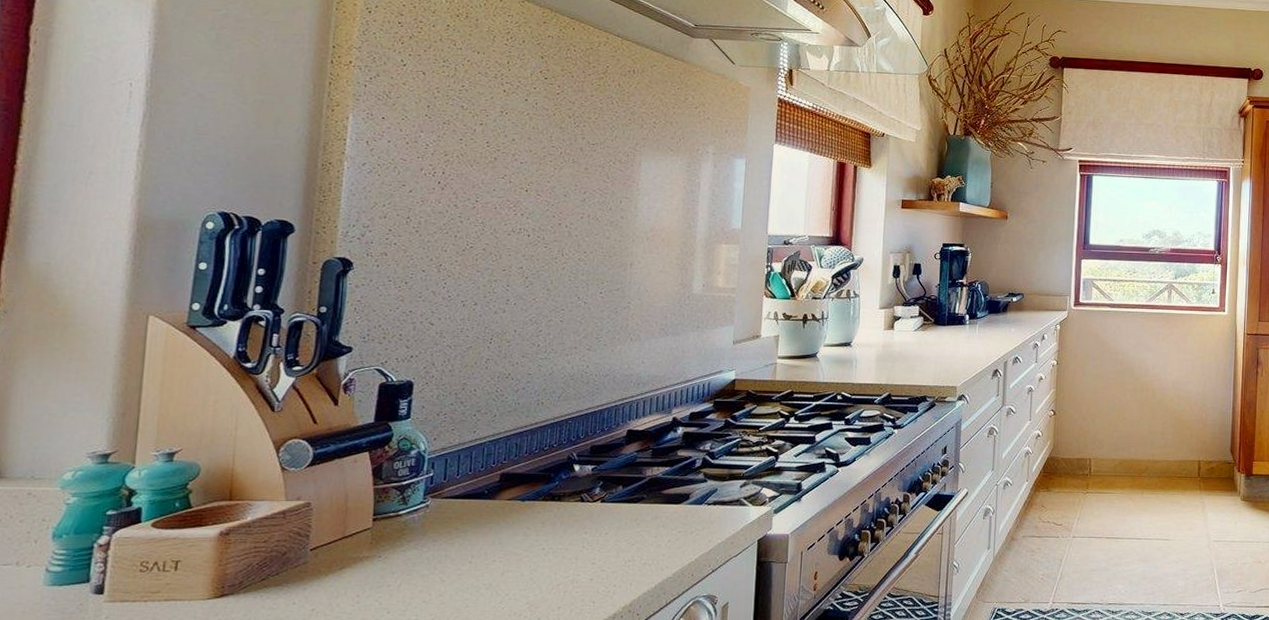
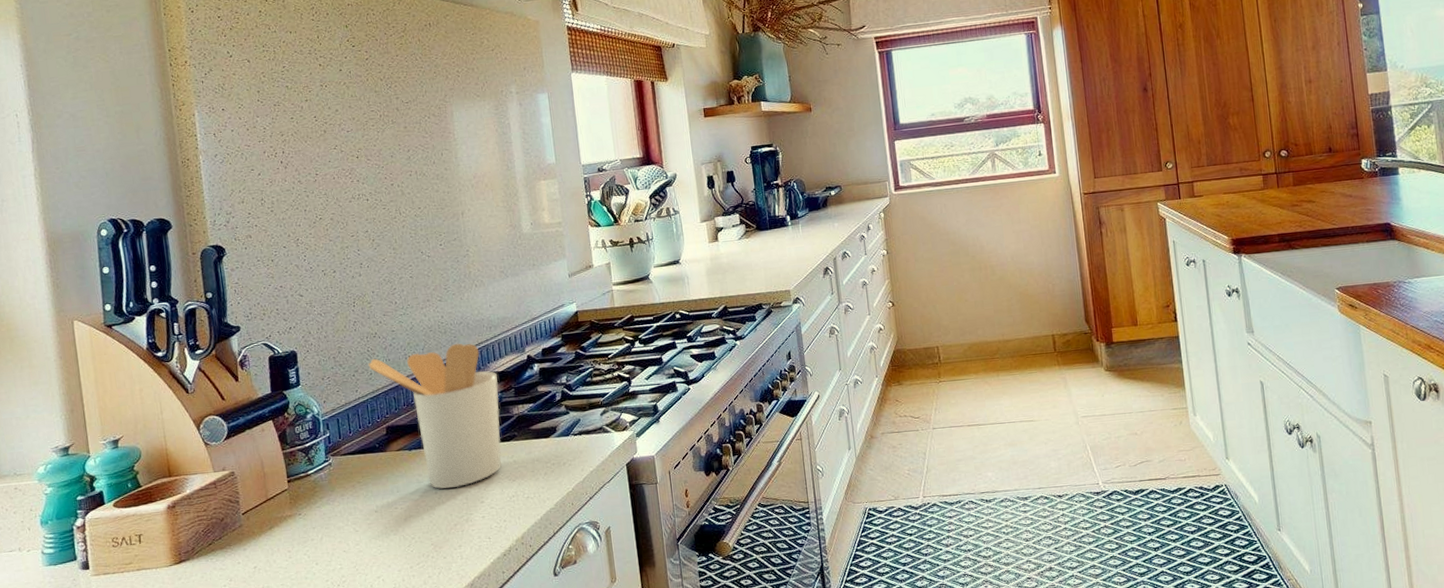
utensil holder: none [494,395,637,546] -> present [368,343,502,489]

